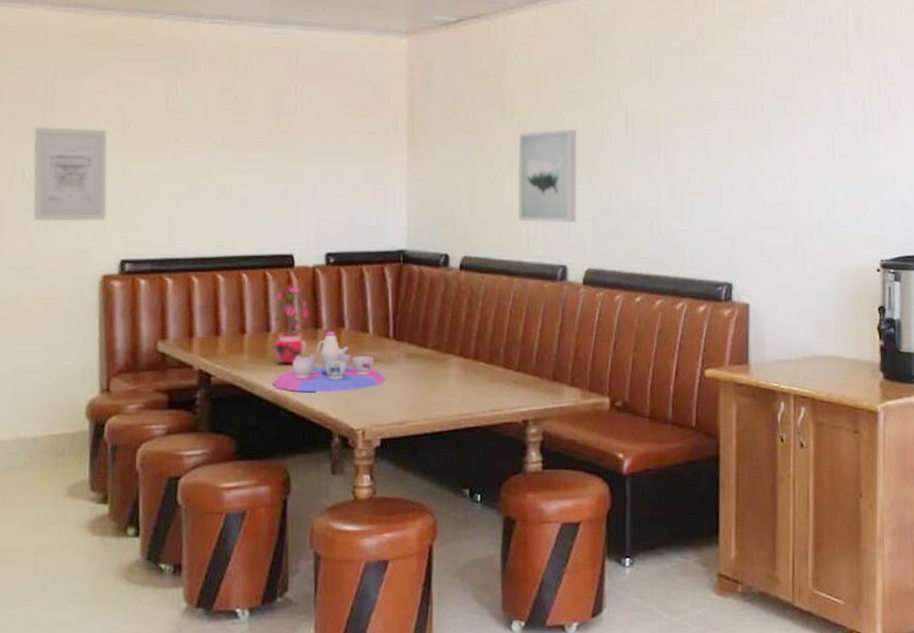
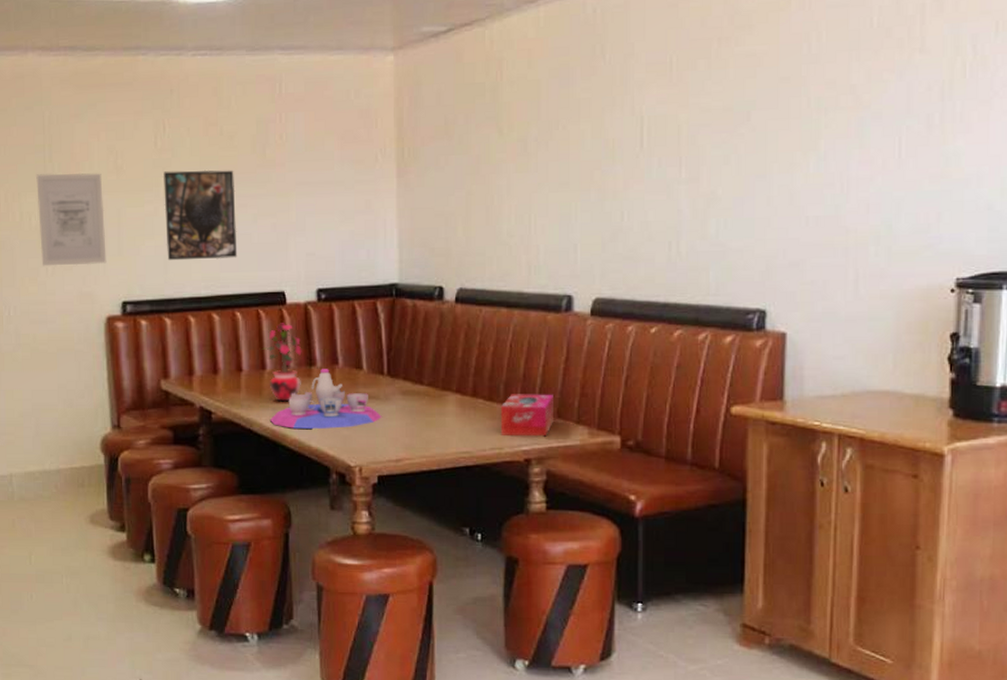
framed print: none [172,132,248,221] -> present [163,170,238,261]
tissue box: none [500,357,549,398] -> present [500,394,553,437]
wall art: present [518,129,577,223] -> none [518,143,584,249]

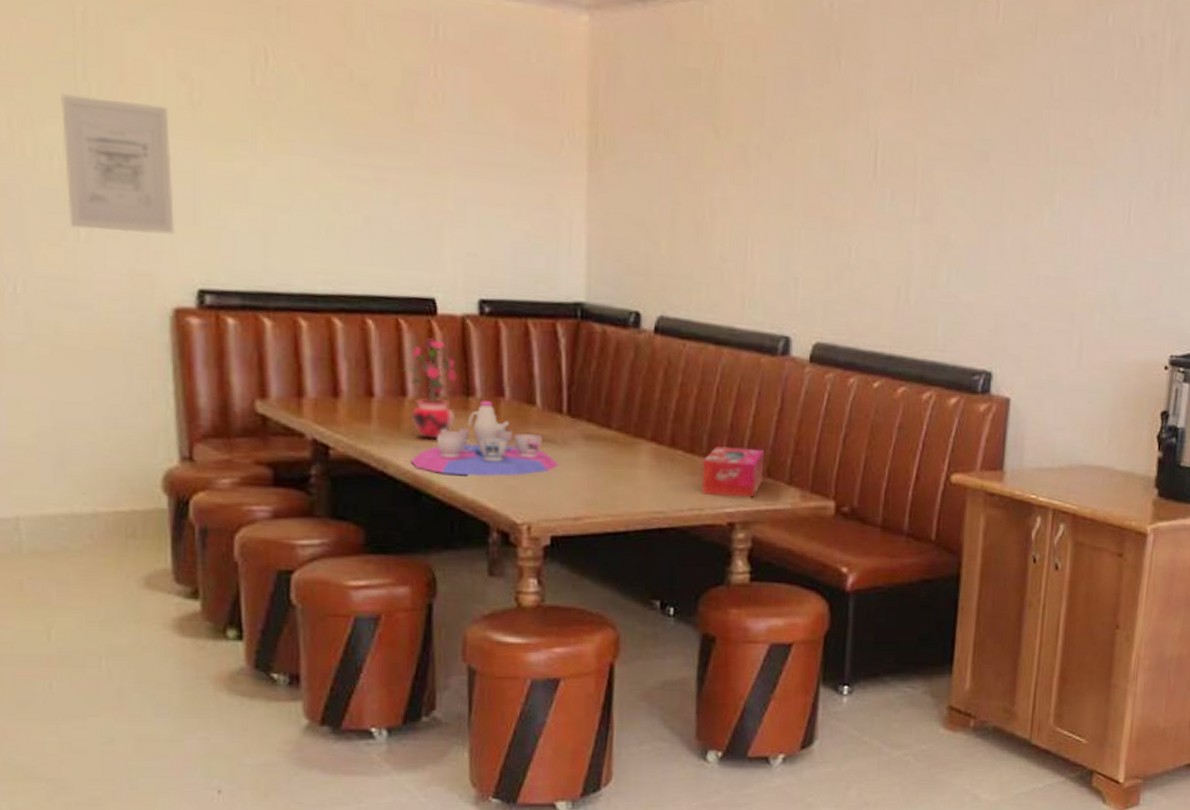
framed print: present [163,170,238,261] -> none [264,118,371,248]

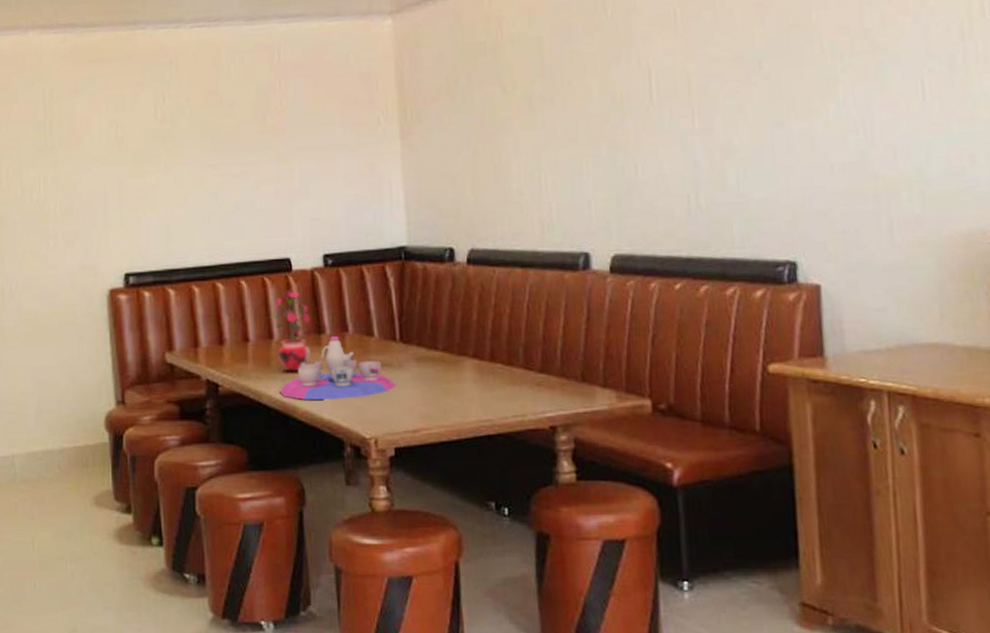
wall art: present [61,94,175,235] -> none [37,145,108,241]
tissue box: present [701,446,764,498] -> none [521,356,578,402]

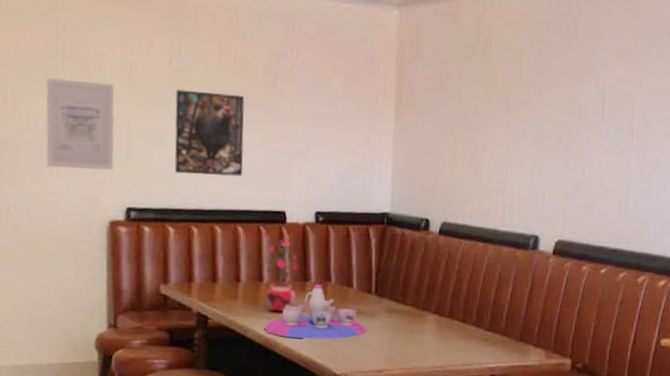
wall art: none [37,145,108,241] -> present [46,78,115,170]
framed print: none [164,138,241,231] -> present [174,89,245,177]

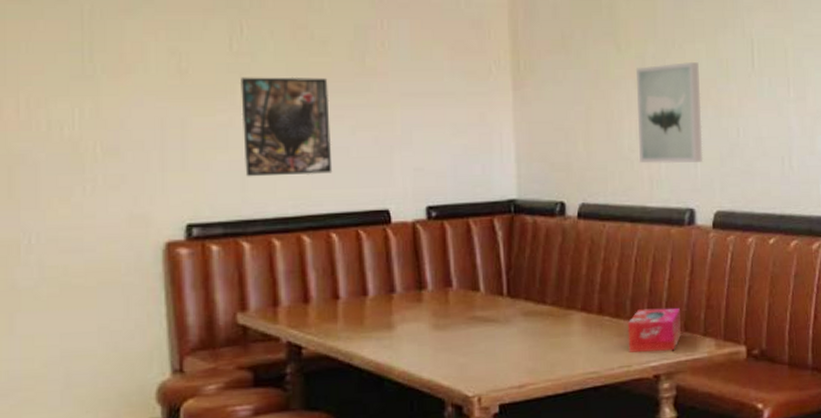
wall art: present [46,78,115,170] -> none [71,76,166,184]
potted plant: present [261,240,298,313] -> none [364,244,410,331]
tea set: present [263,284,368,339] -> none [372,292,502,360]
tissue box: none [471,317,518,356] -> present [627,307,681,352]
wall art: none [496,106,555,196] -> present [636,62,704,164]

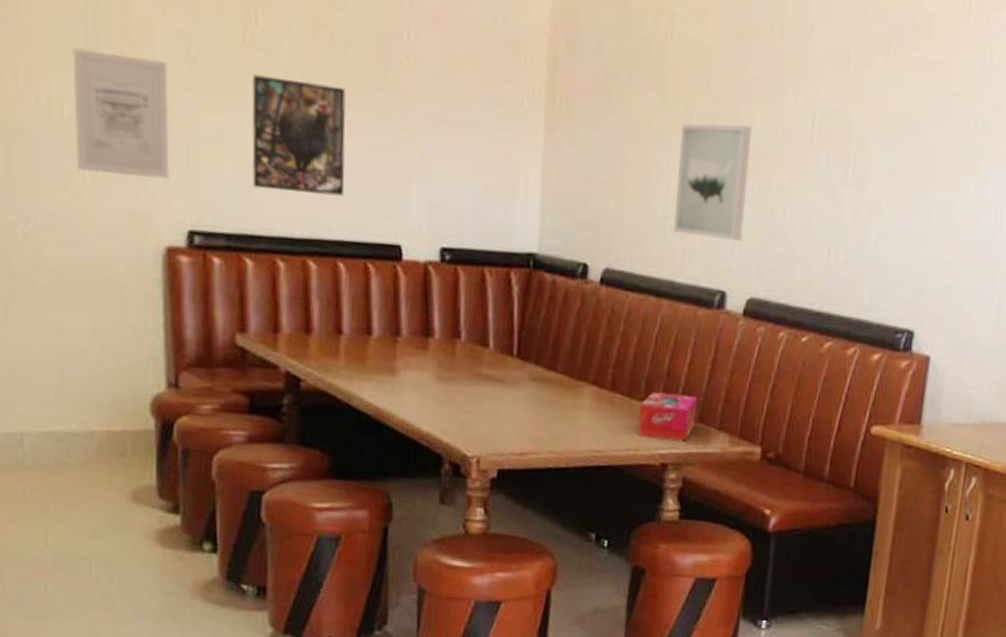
wall art: none [71,76,166,184] -> present [73,48,170,180]

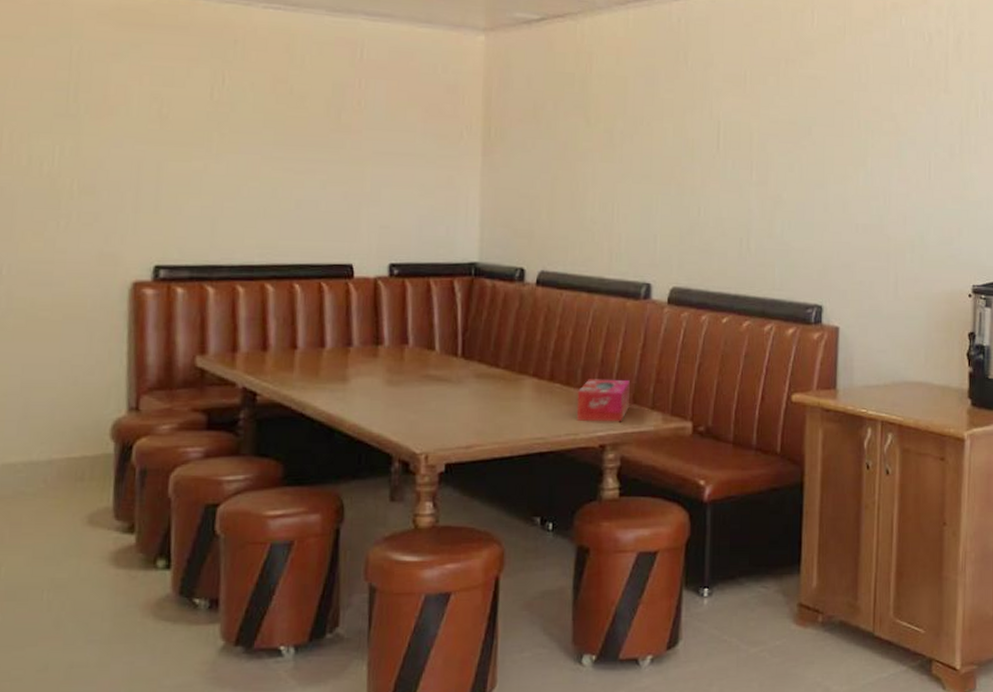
wall art: present [73,48,170,180] -> none [51,114,141,222]
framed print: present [251,74,346,196] -> none [215,126,303,226]
wall art: present [674,123,752,241] -> none [601,139,665,238]

